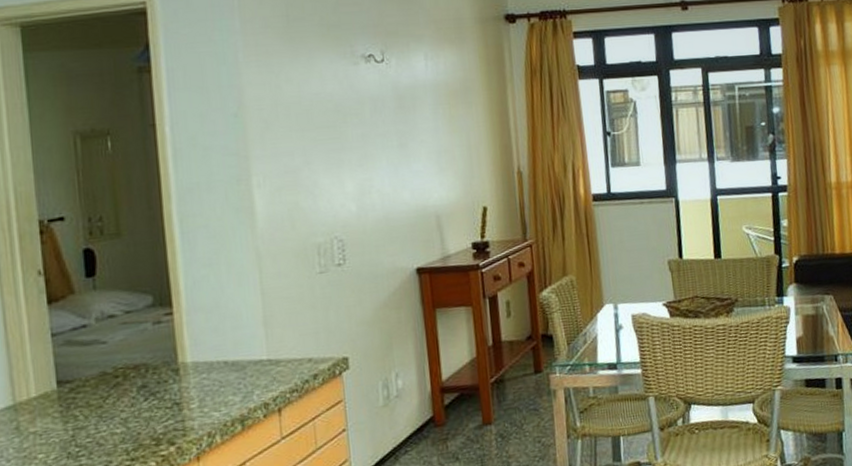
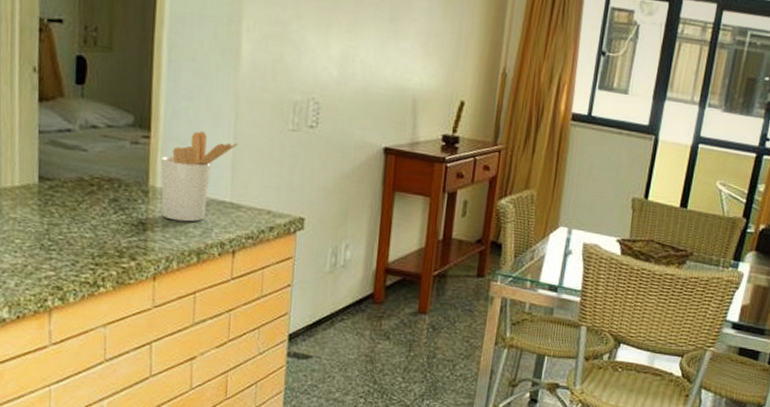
utensil holder: none [187,294,267,393] -> present [160,131,238,222]

